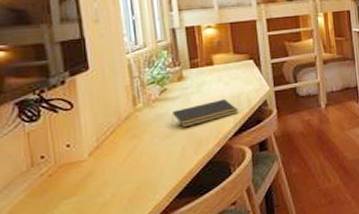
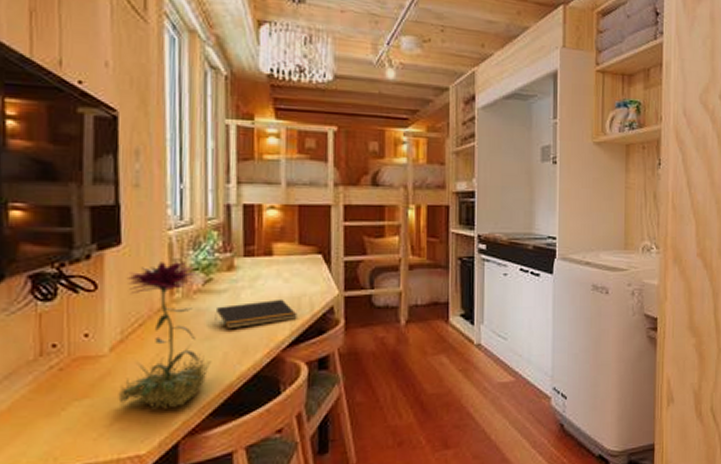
flower: none [96,78,173,199] -> present [118,262,212,409]

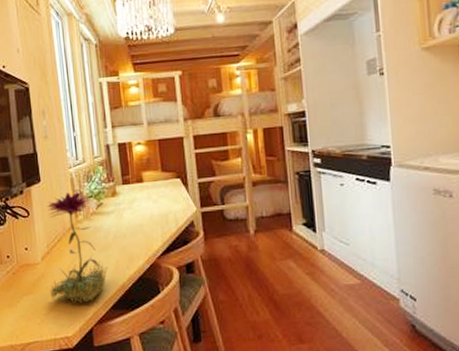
notepad: present [215,299,297,329] -> none [107,216,167,242]

